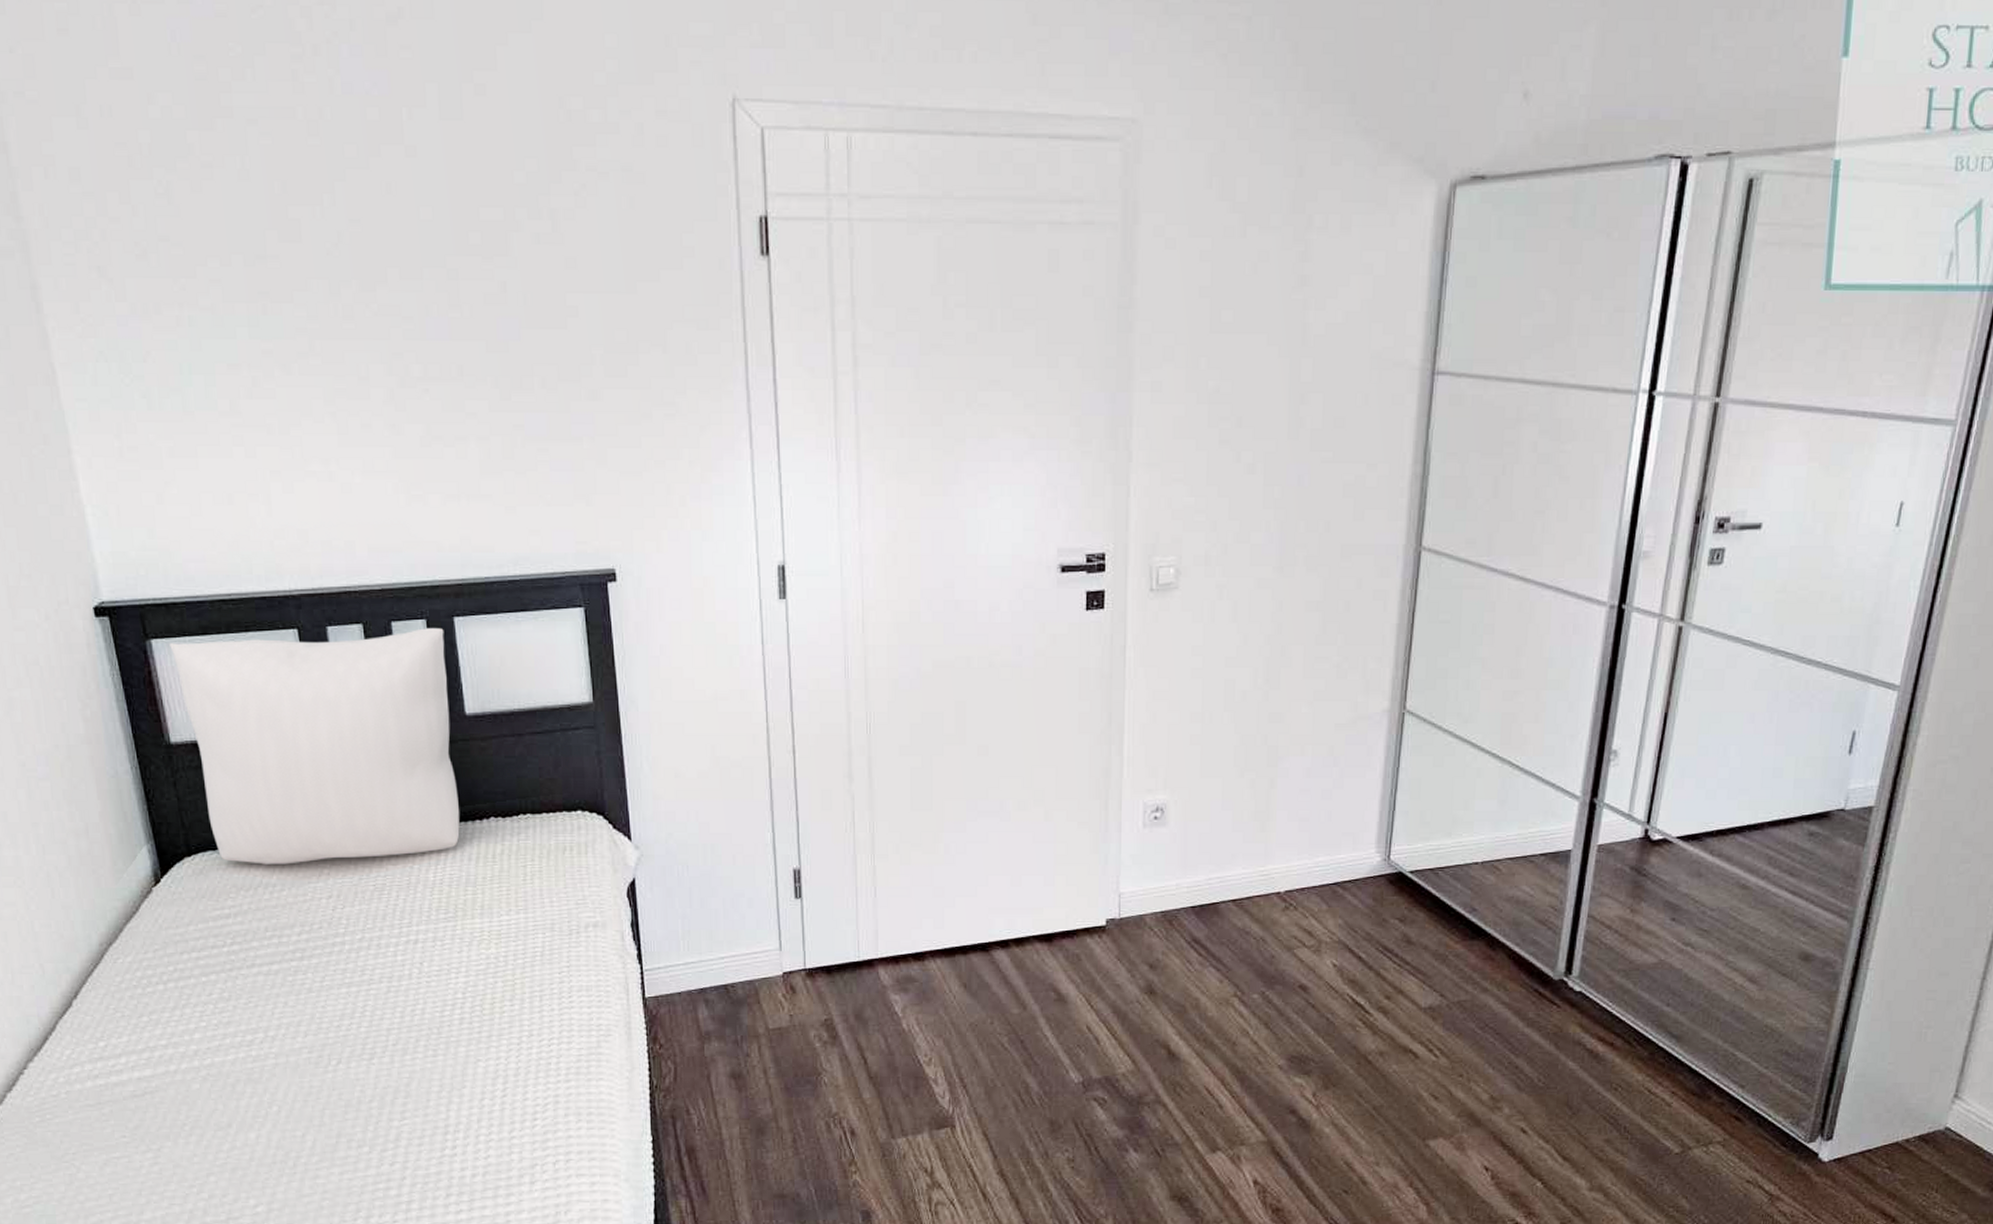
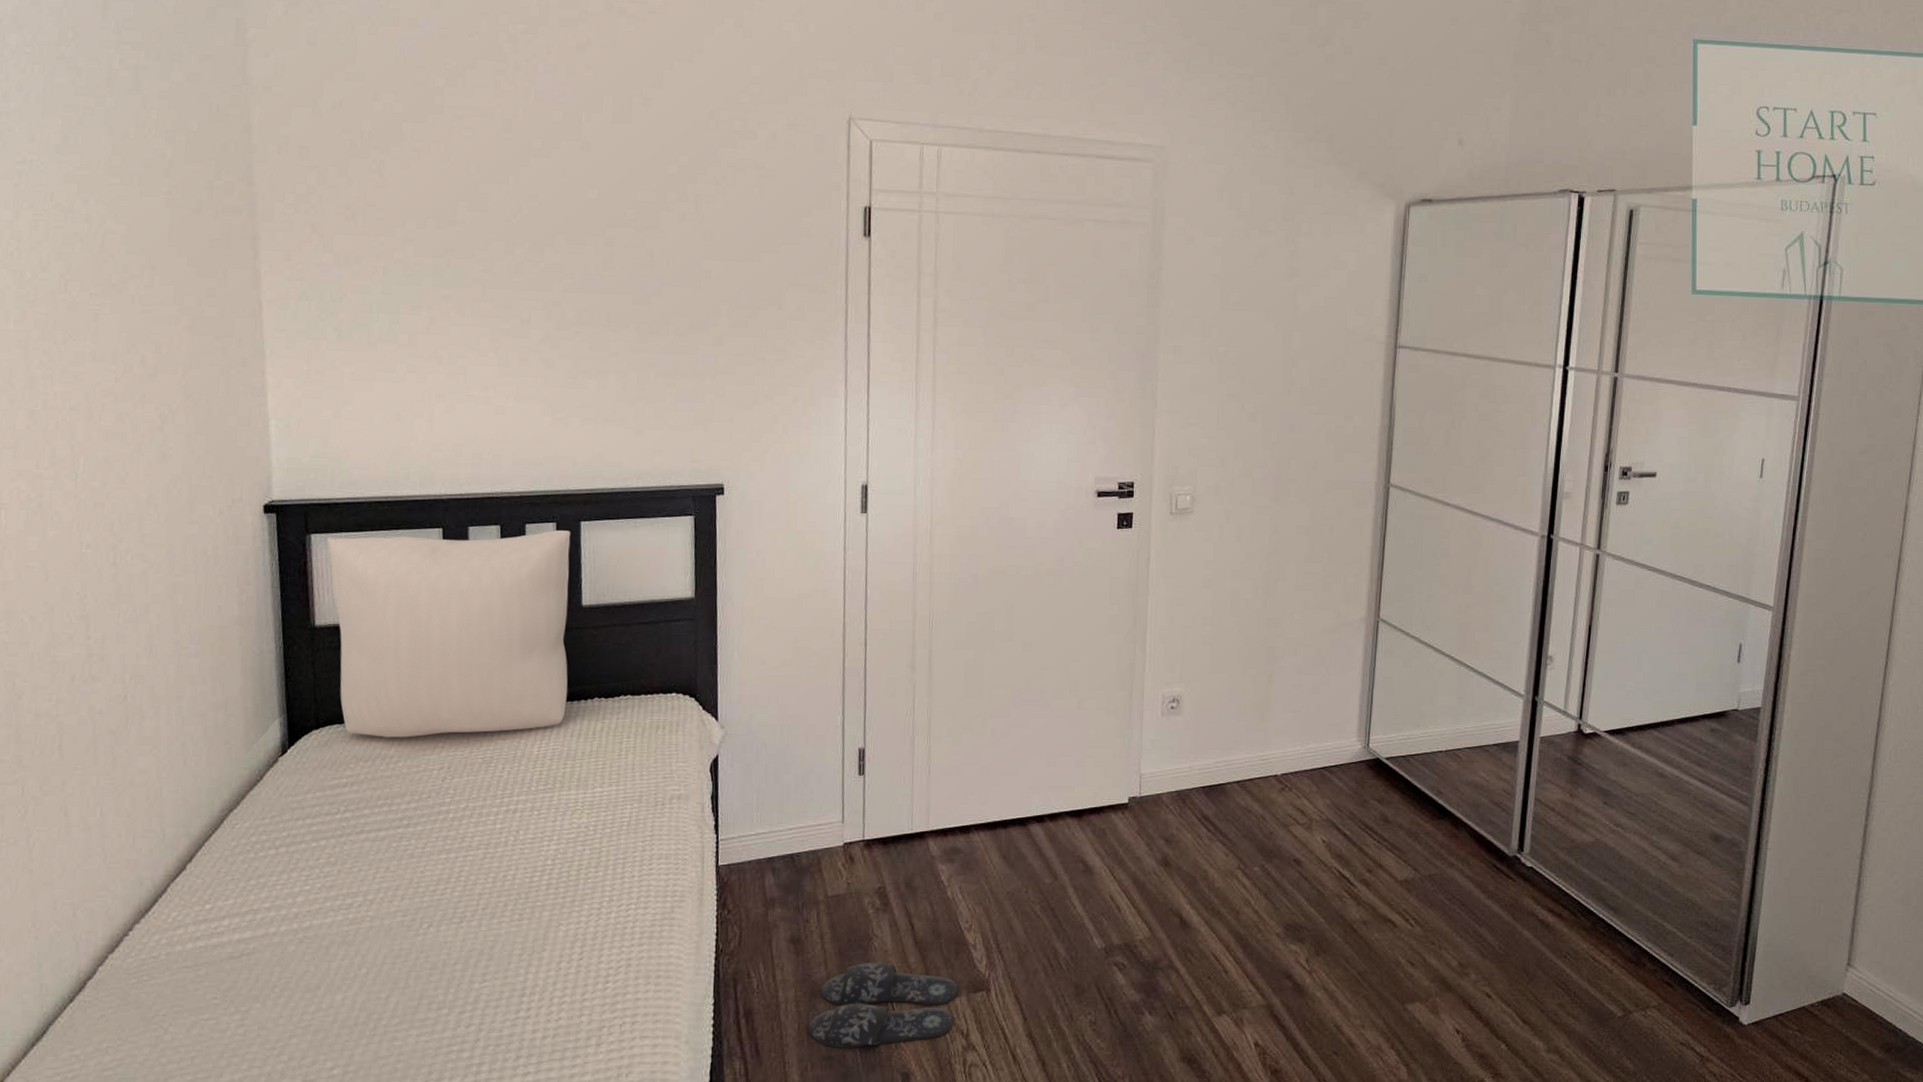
slippers: none [756,1098,919,1186] -> present [808,962,958,1048]

